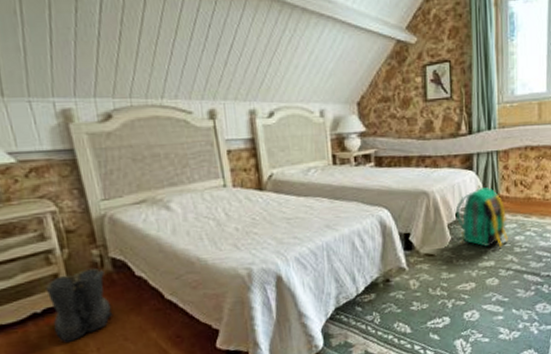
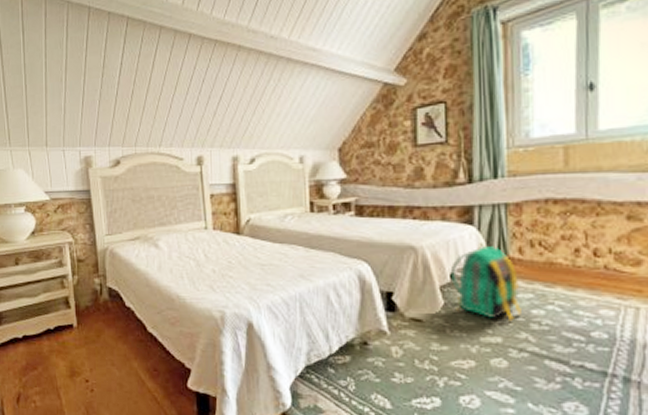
boots: present [45,268,114,343] -> none [58,294,105,359]

